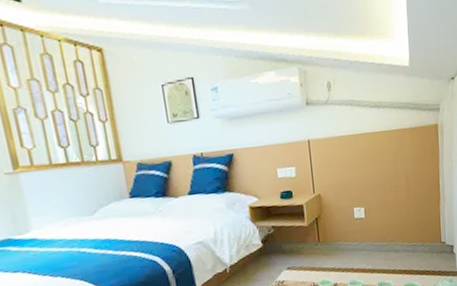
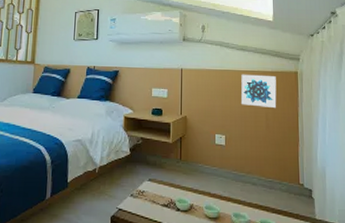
wall art: none [377,133,417,171] -> present [241,74,277,109]

